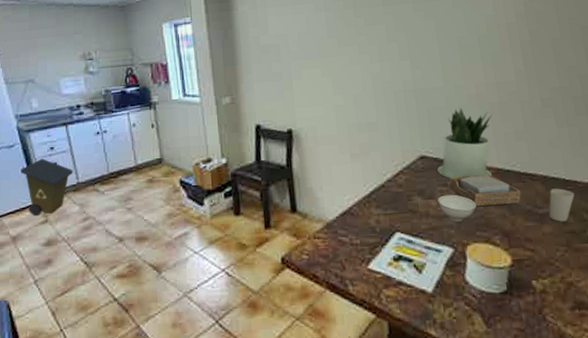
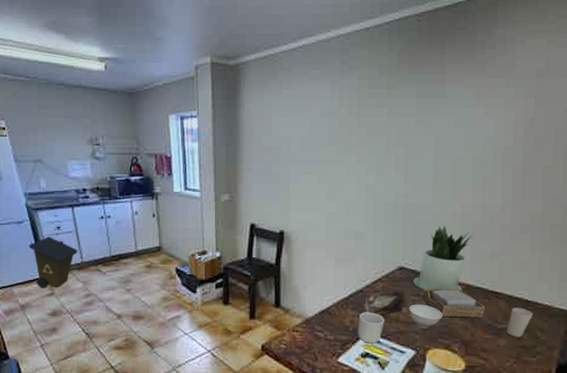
mug: none [384,208,414,245] -> present [357,312,385,344]
bag: none [386,182,432,212] -> present [362,290,405,316]

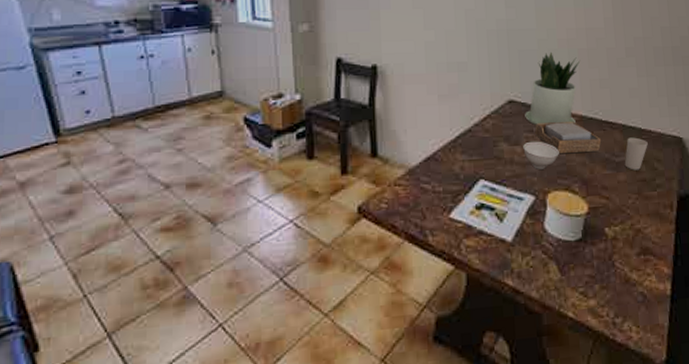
recycling bin: present [29,237,78,288] -> none [34,85,107,156]
mug: present [357,312,385,344] -> none [468,154,499,192]
bag: present [362,290,405,316] -> none [472,127,518,158]

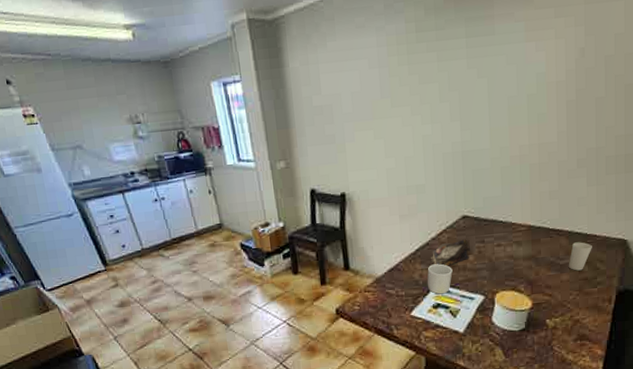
mug: none [468,154,499,192] -> present [427,263,453,295]
bag: none [472,127,518,158] -> present [430,239,470,267]
bowl: present [523,141,559,169] -> none [475,250,508,274]
planter: present [525,52,581,125] -> none [477,169,532,236]
napkin holder: present [535,122,602,154] -> none [486,231,548,260]

